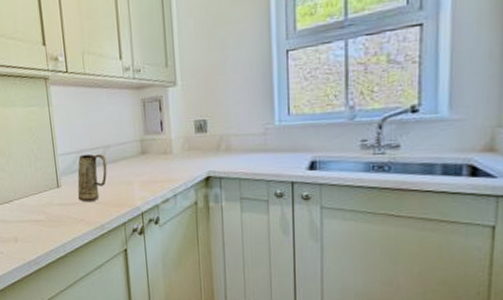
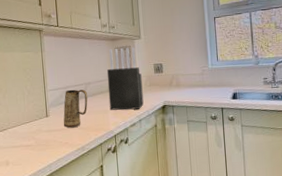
knife block: none [130,98,180,182] -> present [106,47,144,110]

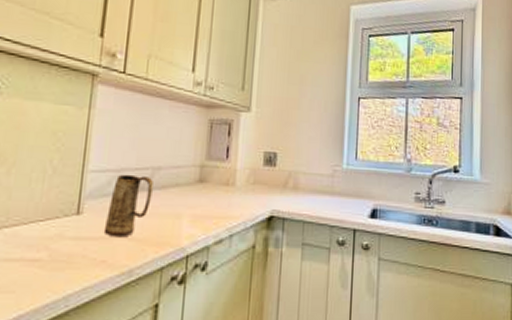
knife block: present [106,47,144,110] -> none [185,120,244,218]

